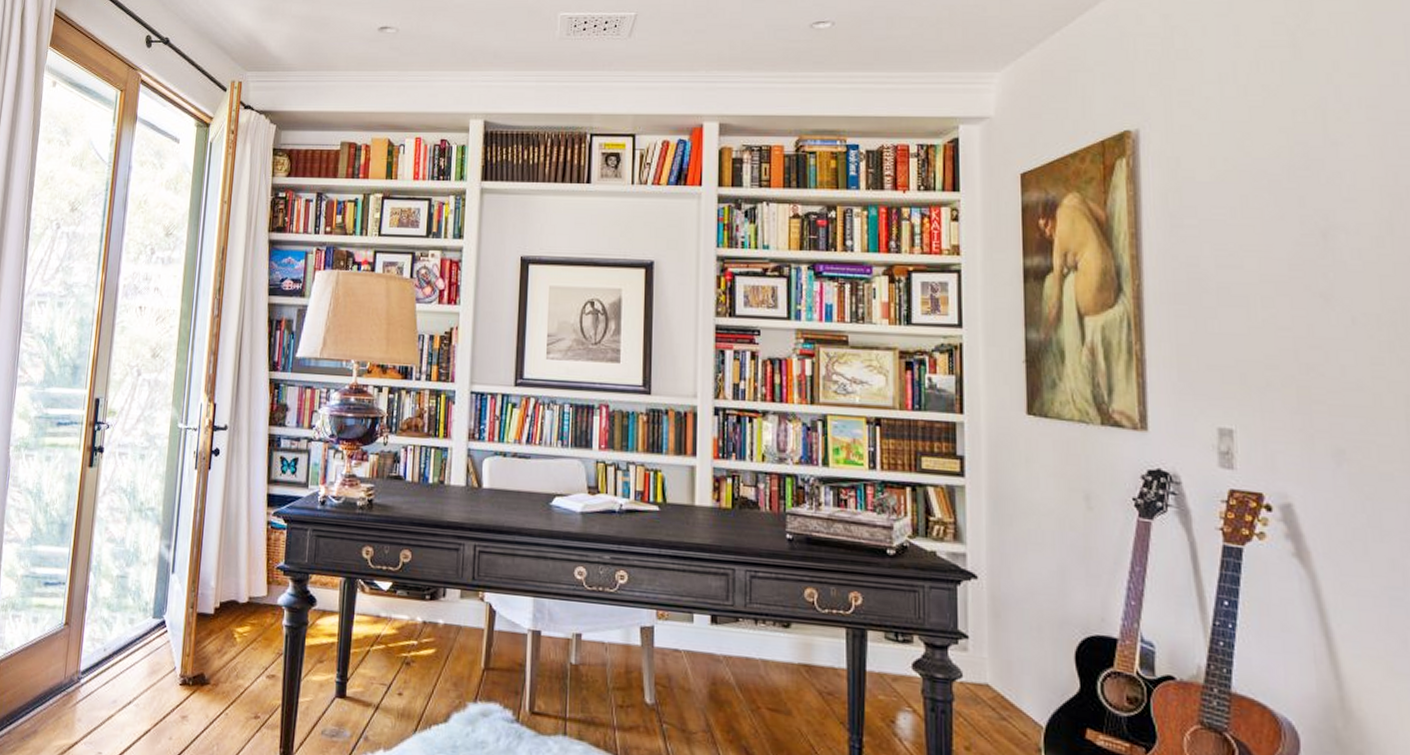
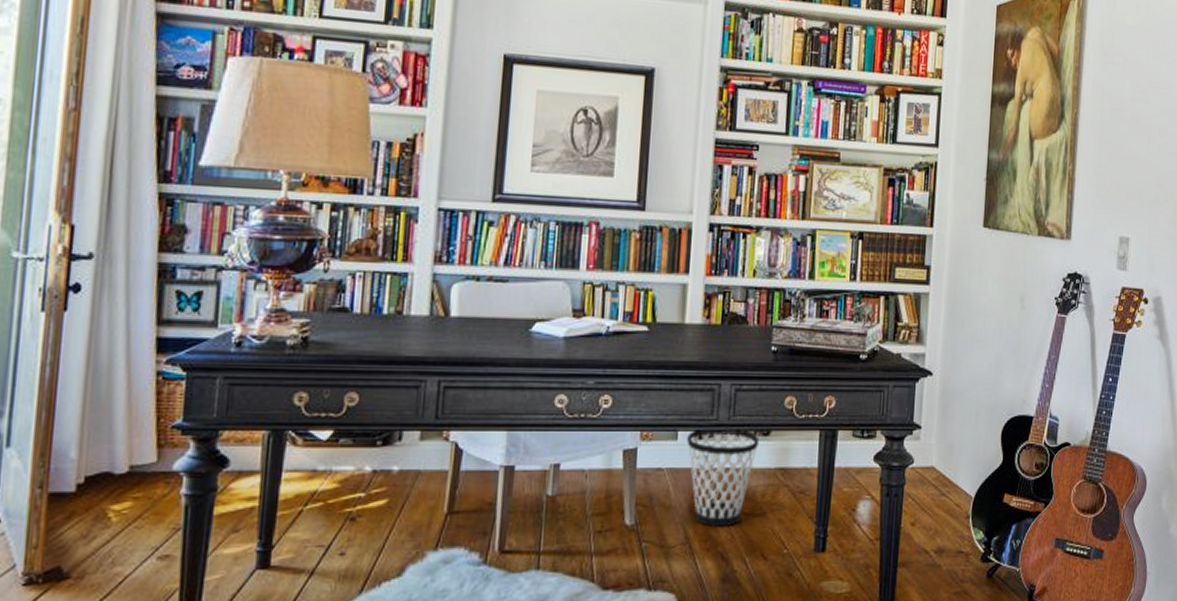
wastebasket: none [703,613,778,720] -> present [687,428,759,526]

